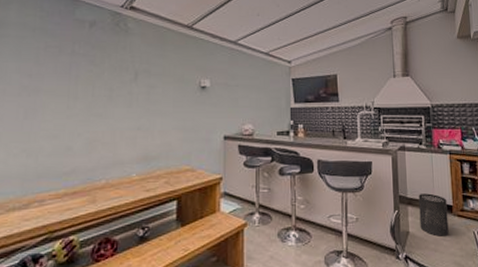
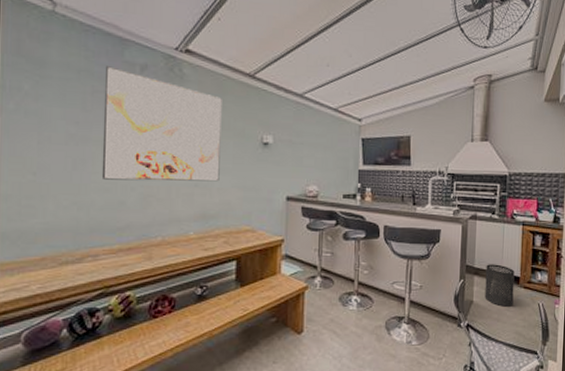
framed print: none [50,24,163,127] -> present [101,66,222,182]

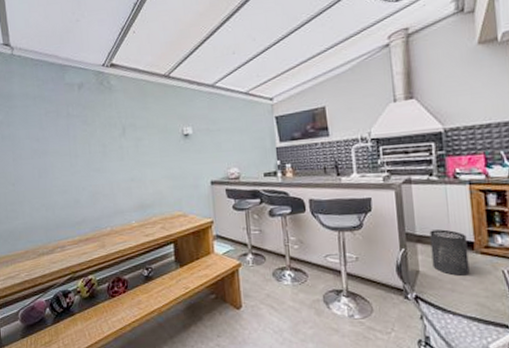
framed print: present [101,66,222,182] -> none [53,90,151,183]

